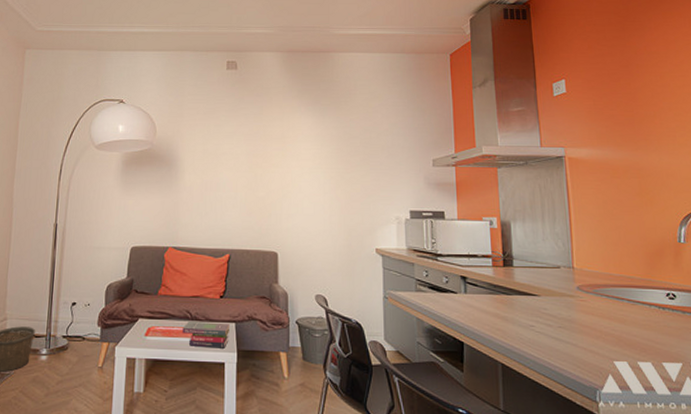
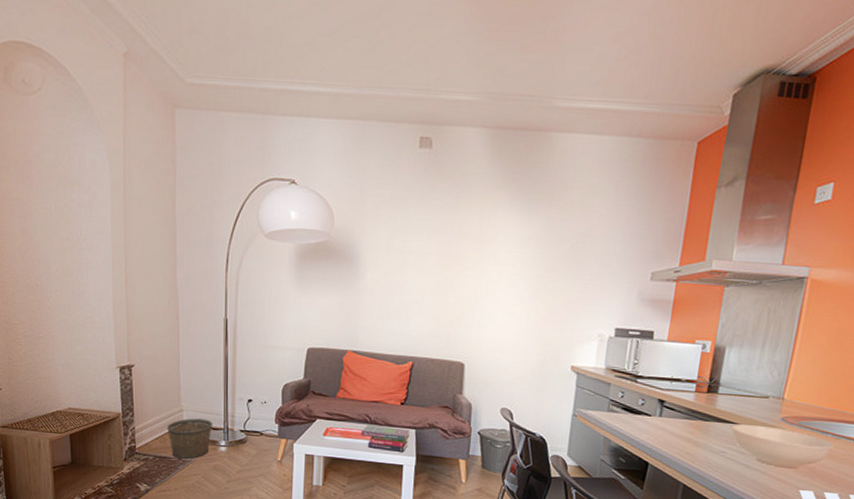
bowl: none [533,296,633,339] -> present [731,424,834,469]

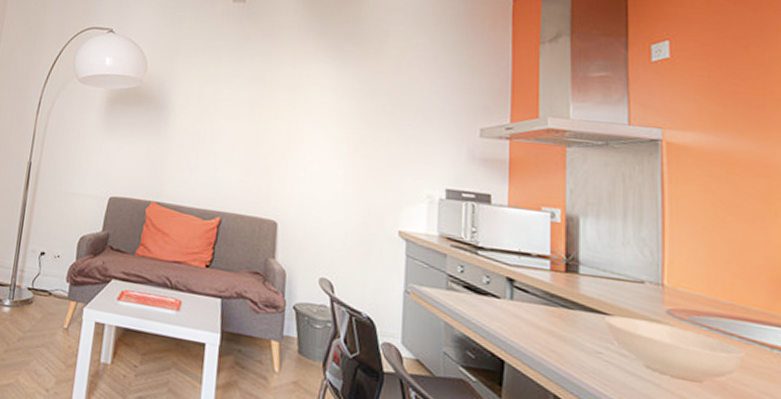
books: present [361,424,410,452] -> none [159,289,214,327]

